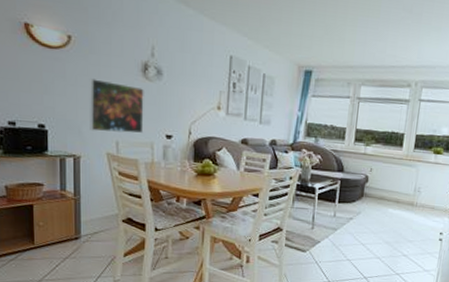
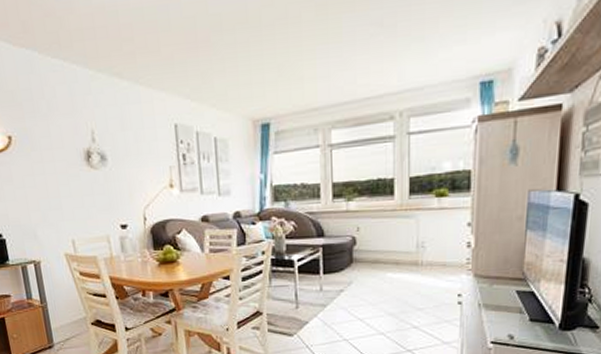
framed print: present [89,77,144,134] -> none [35,176,98,233]

